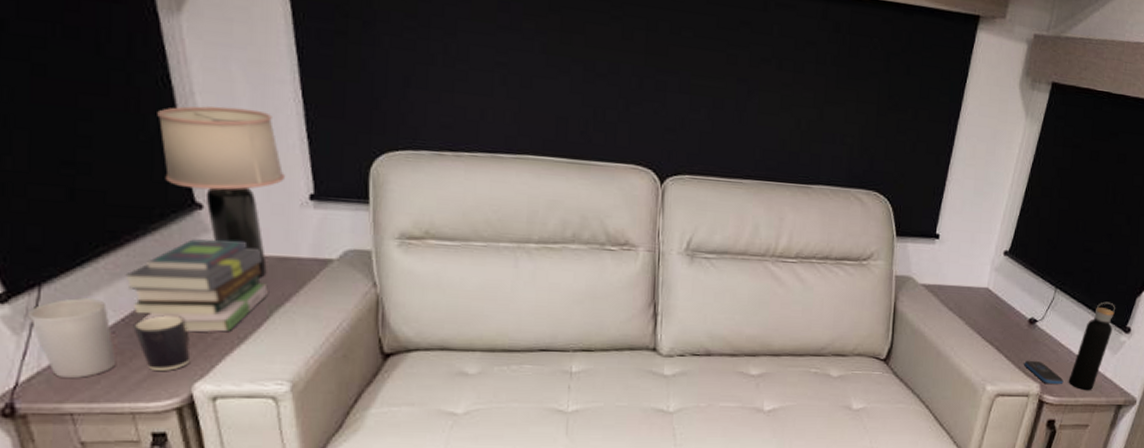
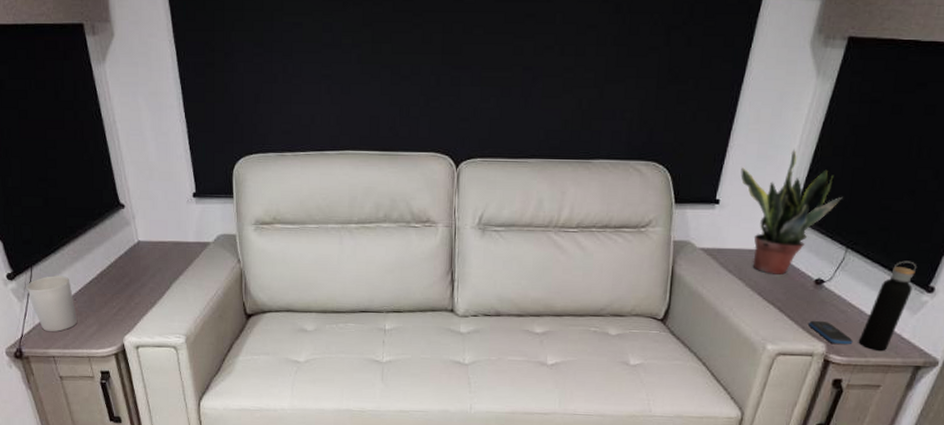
books: present [125,239,268,333] -> none [80,230,168,299]
mug: present [133,315,191,372] -> none [86,287,122,328]
table lamp: present [157,106,285,278] -> none [94,130,176,258]
potted plant: none [959,187,1052,313] -> present [740,149,844,275]

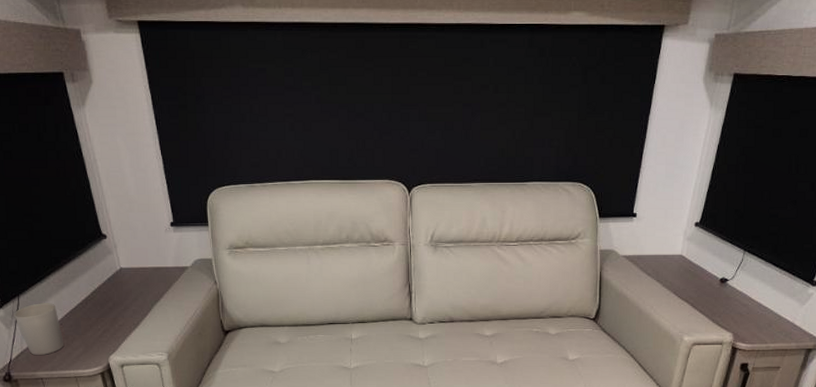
potted plant: present [740,149,844,275] -> none [653,168,739,276]
mobile phone: present [808,320,853,345] -> none [717,313,755,334]
water bottle: present [858,261,916,351] -> none [759,260,802,337]

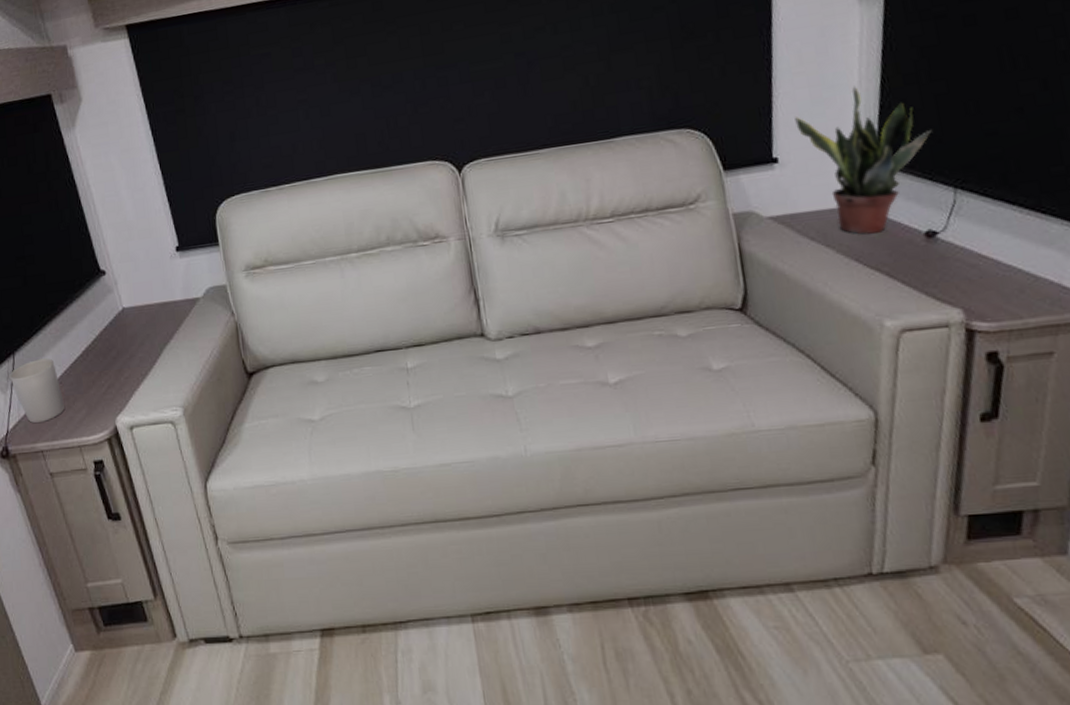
potted plant: none [653,168,739,276] -> present [795,86,933,235]

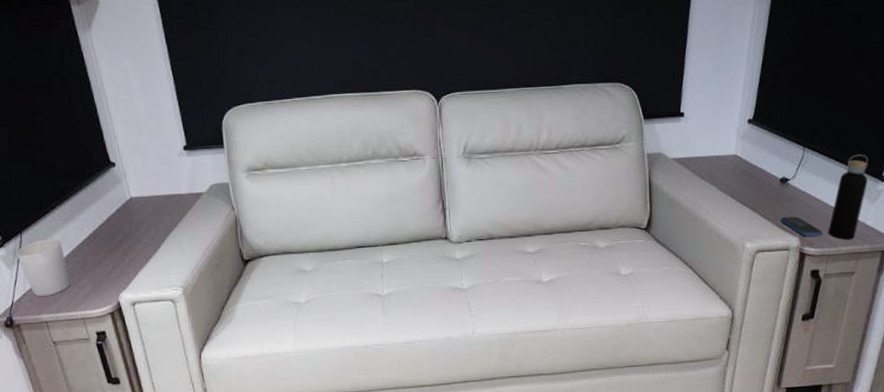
potted plant: present [795,86,933,235] -> none [699,62,794,177]
mobile phone: none [932,281,999,308] -> present [781,216,823,237]
water bottle: none [1005,191,1059,308] -> present [828,154,868,239]

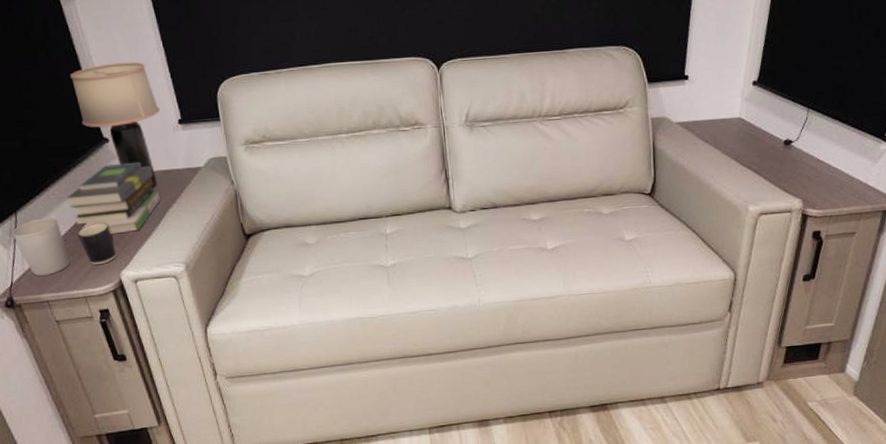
books: none [71,186,162,257] -> present [67,161,160,235]
mug: none [79,245,117,287] -> present [77,223,117,265]
table lamp: none [82,89,166,212] -> present [70,61,160,188]
mobile phone: present [781,216,823,237] -> none [784,178,826,199]
water bottle: present [828,154,868,239] -> none [830,114,872,200]

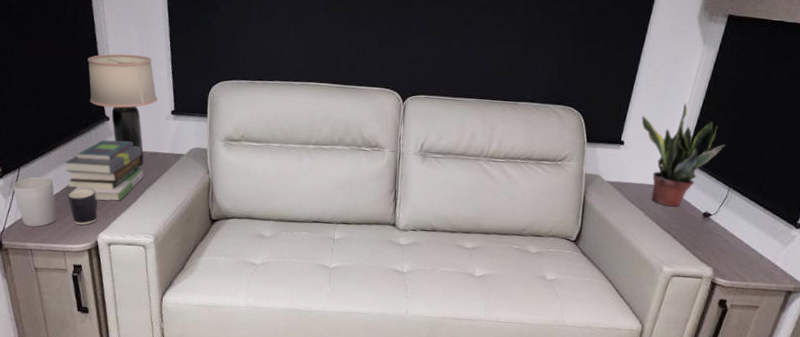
potted plant: none [704,22,799,140] -> present [641,103,726,207]

